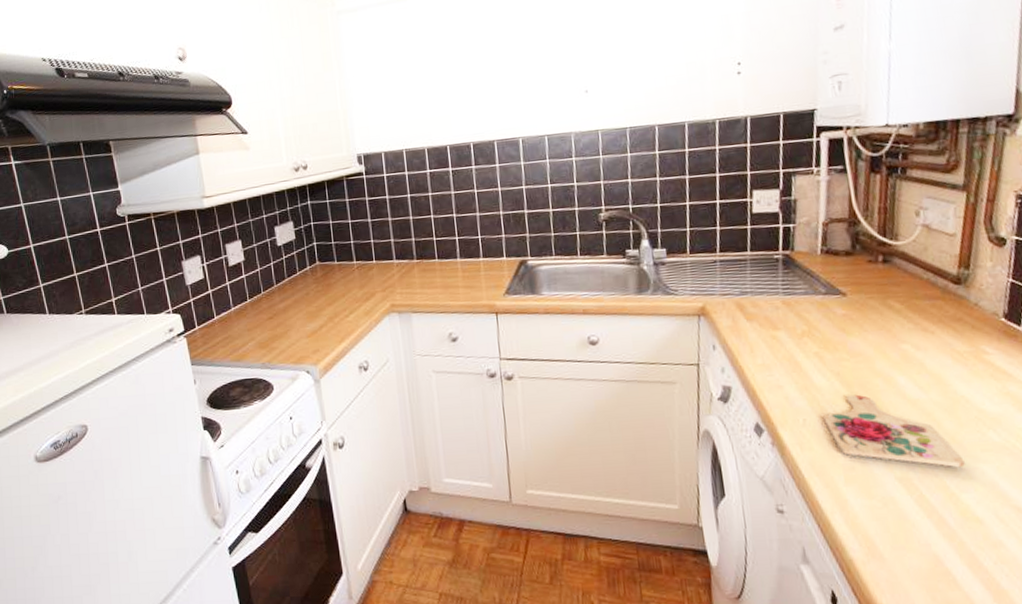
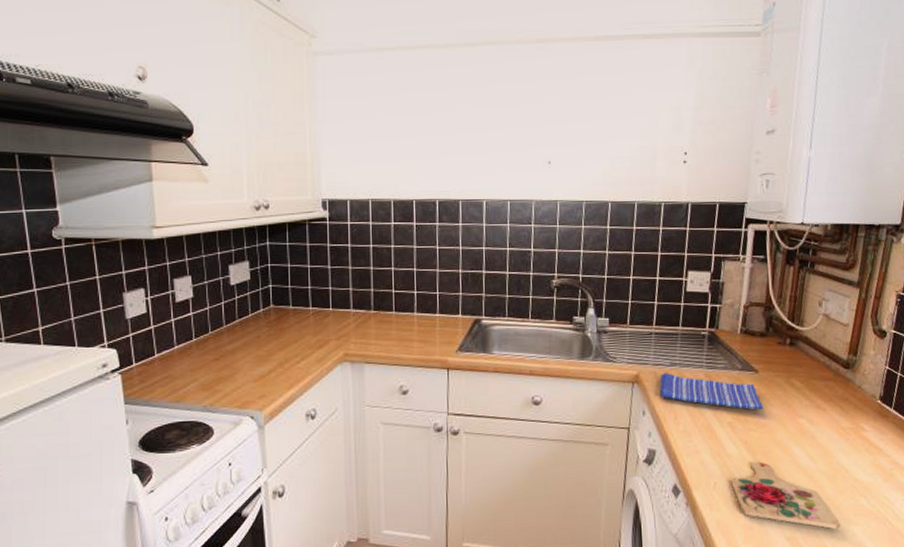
dish towel: none [729,302,857,337] -> present [659,372,764,410]

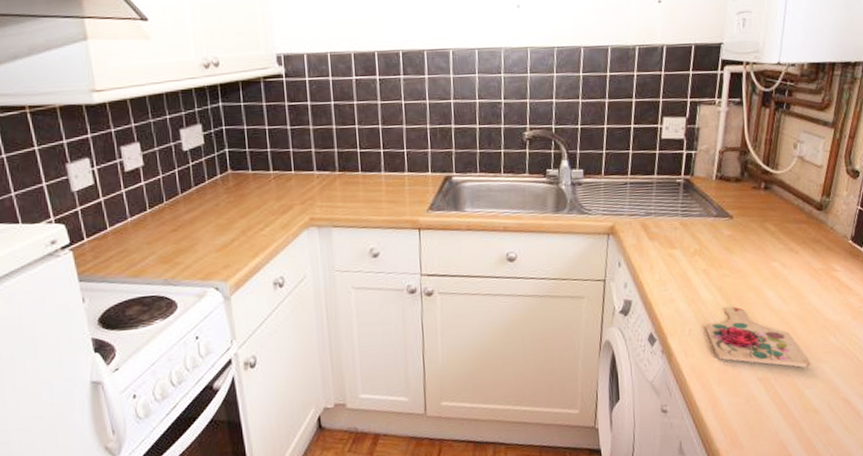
dish towel: present [659,372,764,410] -> none [635,222,738,256]

